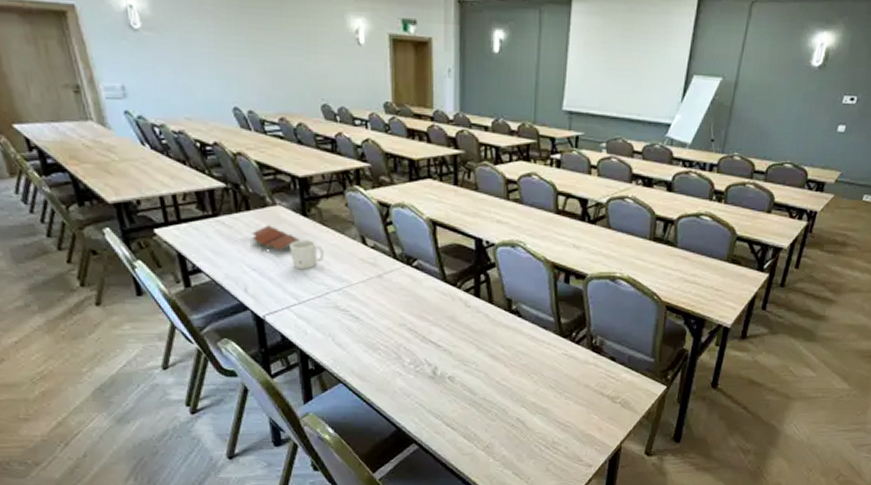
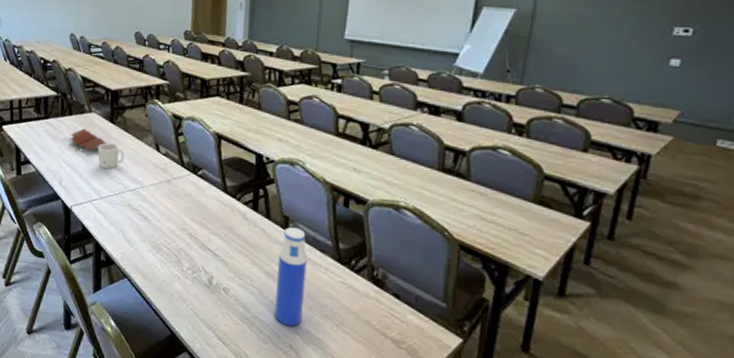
water bottle: none [500,308,531,402] -> present [274,226,308,327]

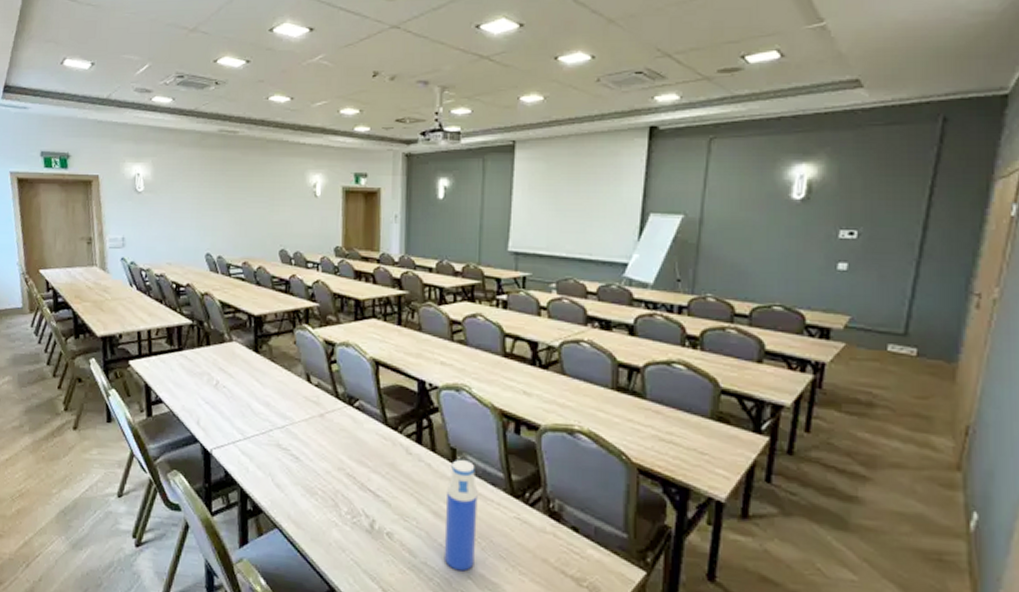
papers: present [70,128,107,151] -> none [209,360,251,386]
mug: present [97,143,125,170] -> none [240,375,272,405]

